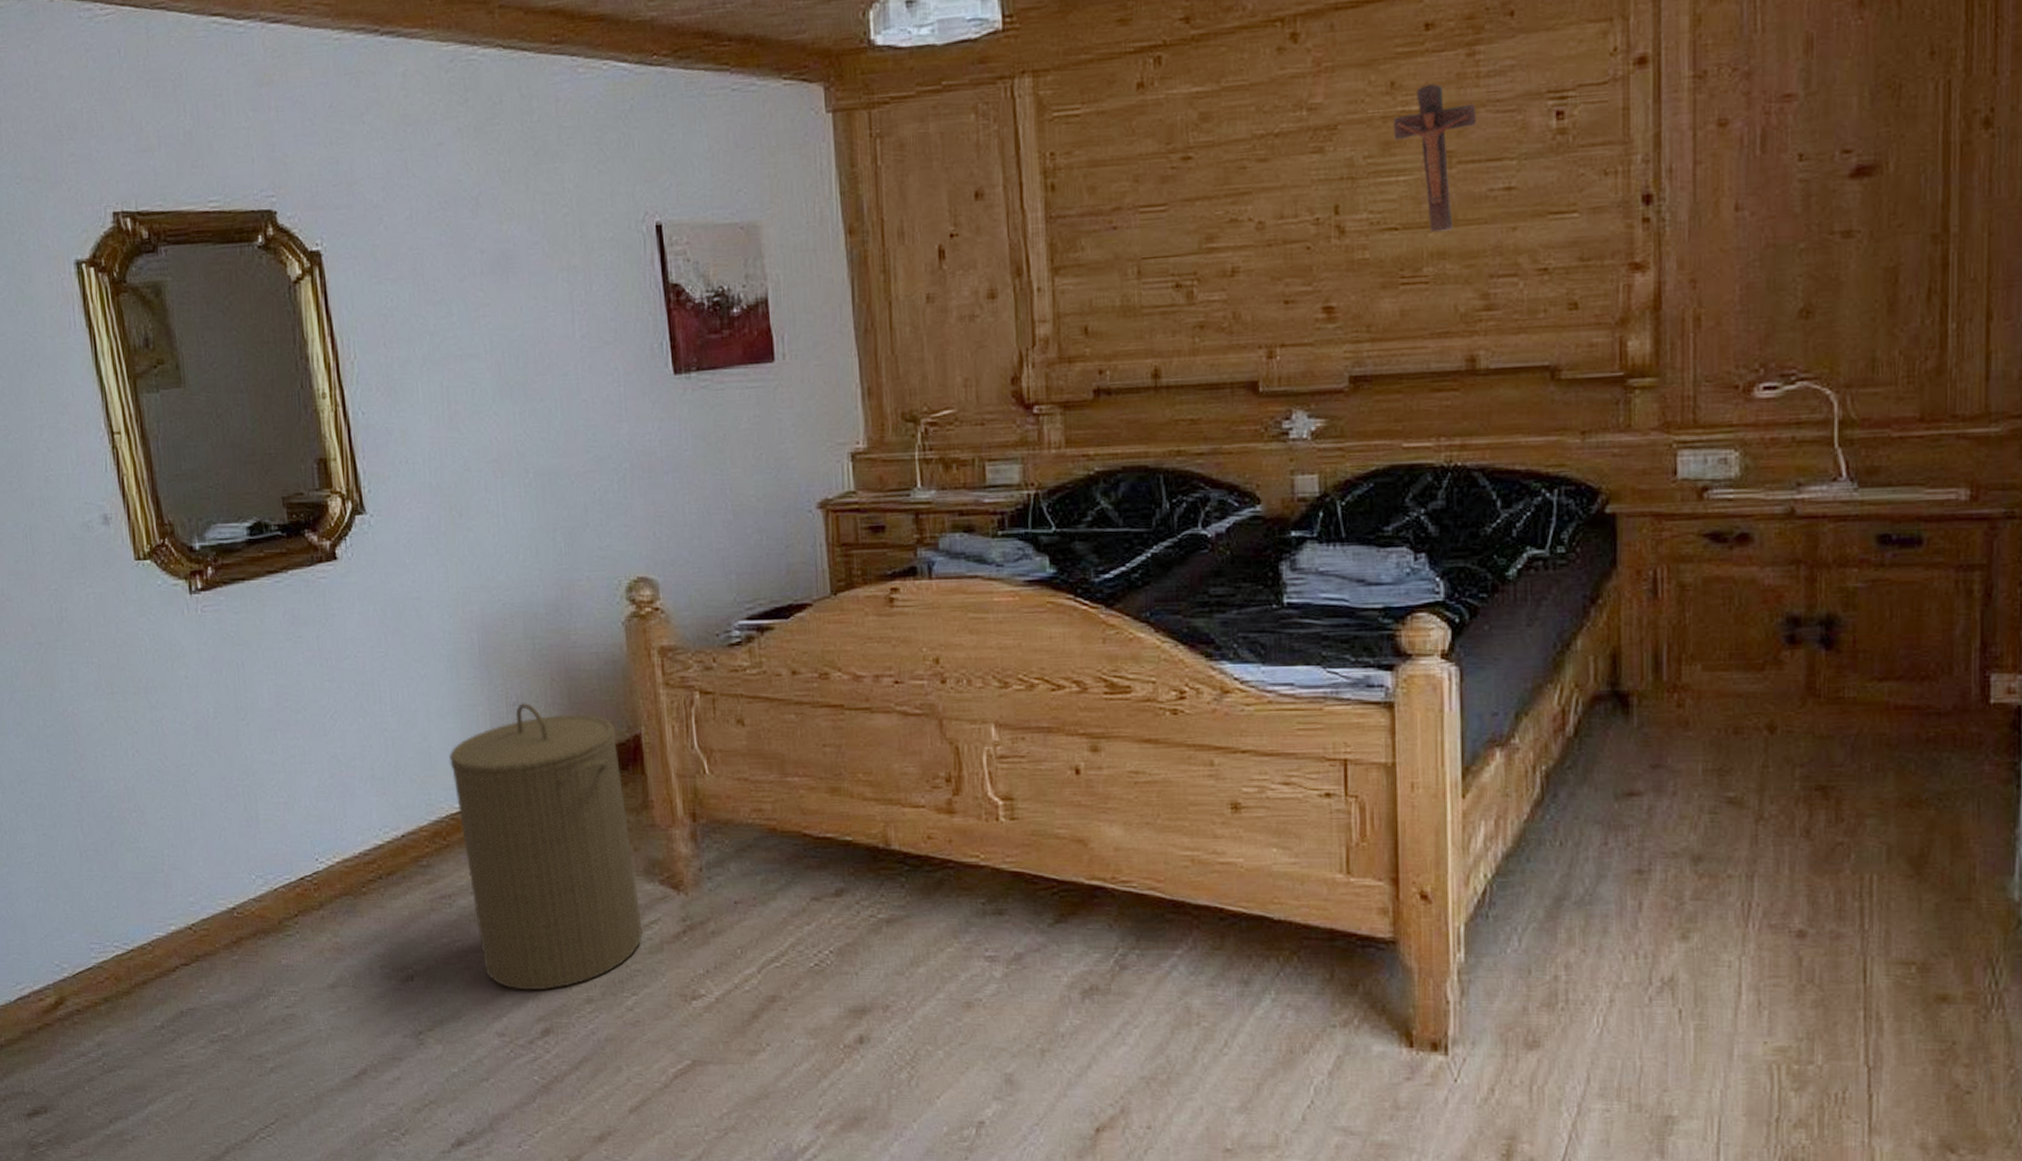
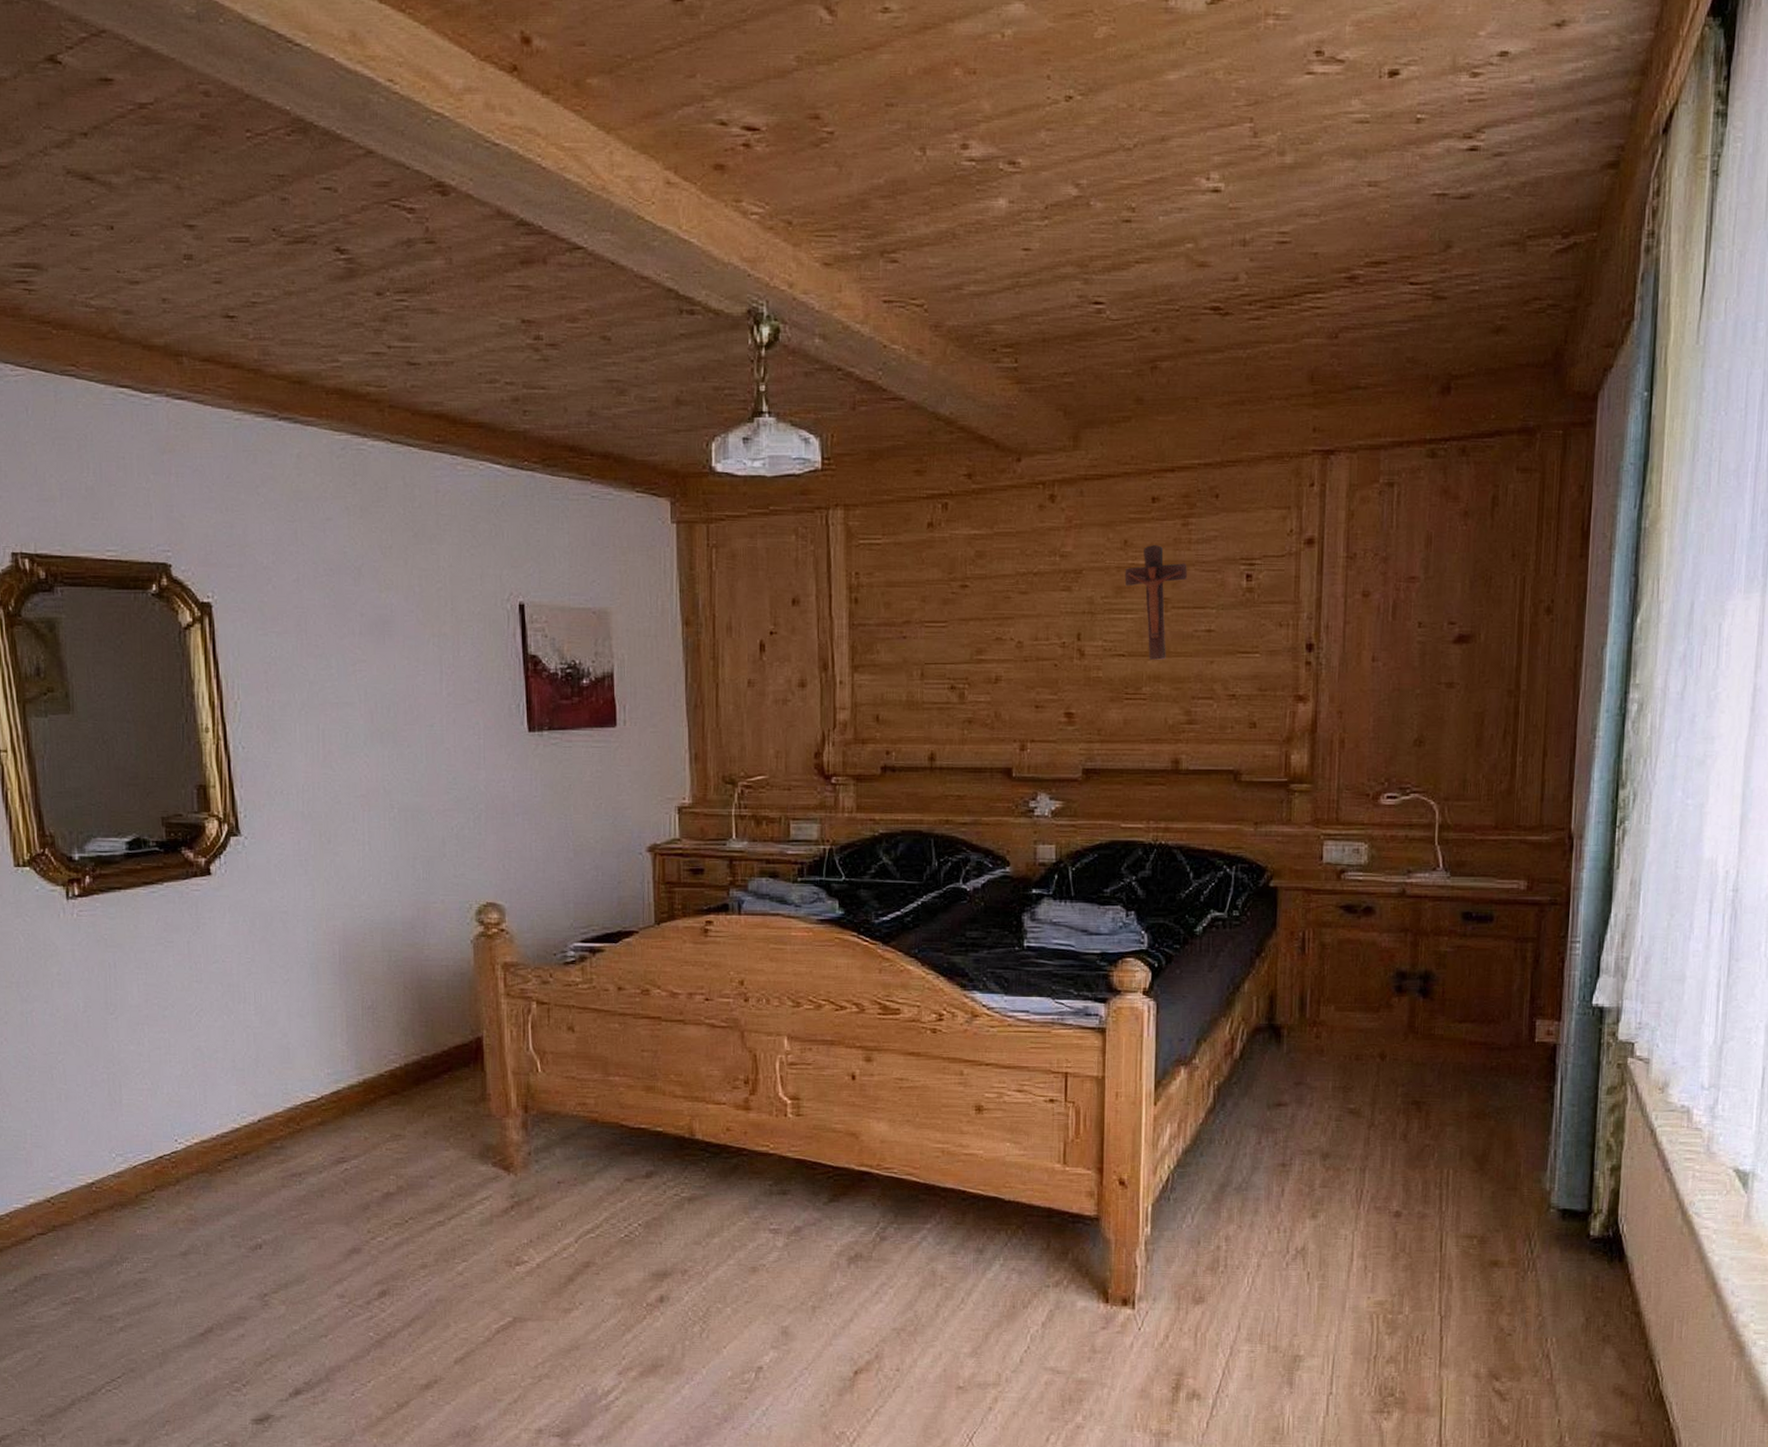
laundry hamper: present [449,703,644,991] -> none [307,1007,476,1258]

